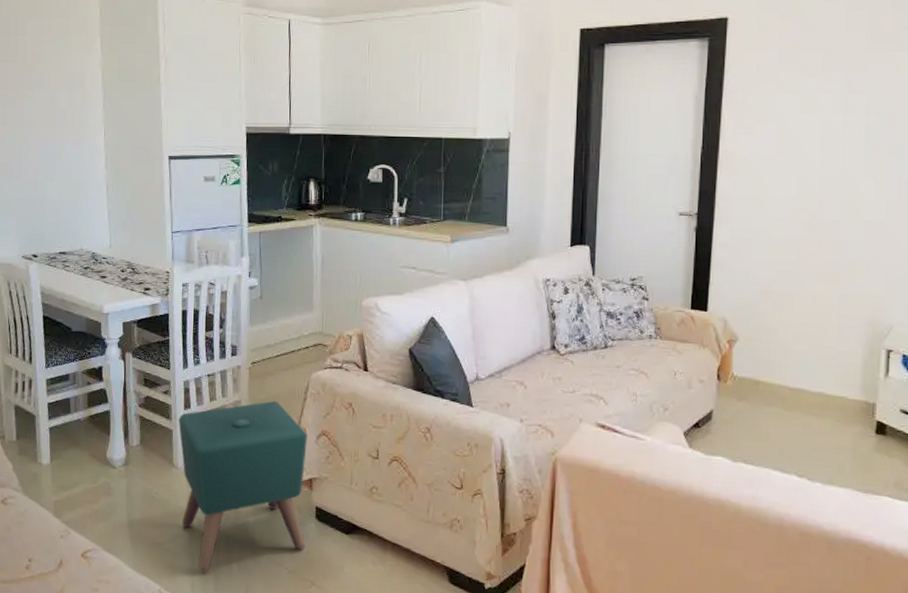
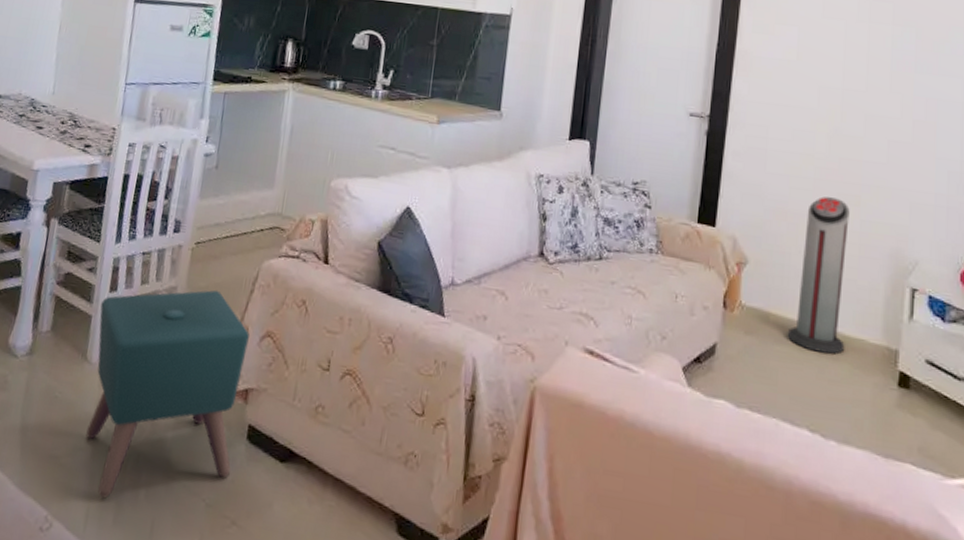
air purifier: none [775,276,829,411] -> present [787,196,850,354]

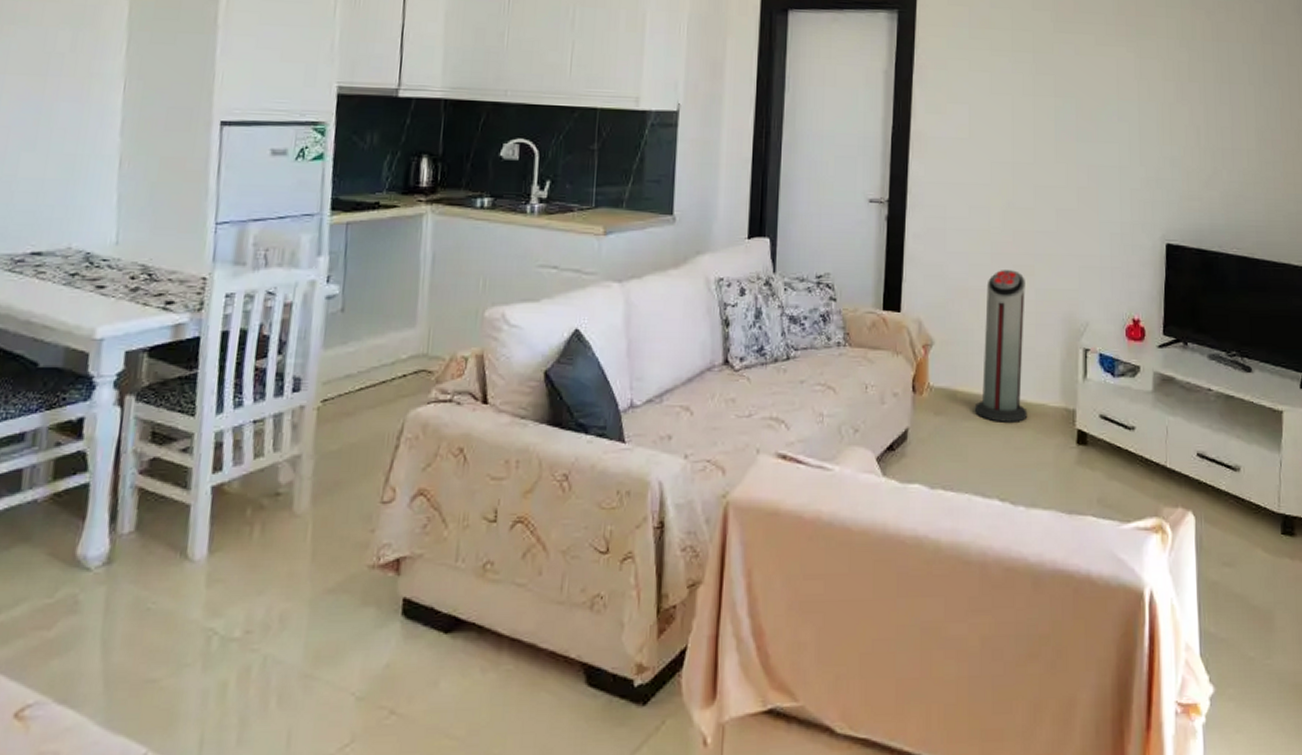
ottoman: present [86,289,249,499] -> none [193,451,397,717]

